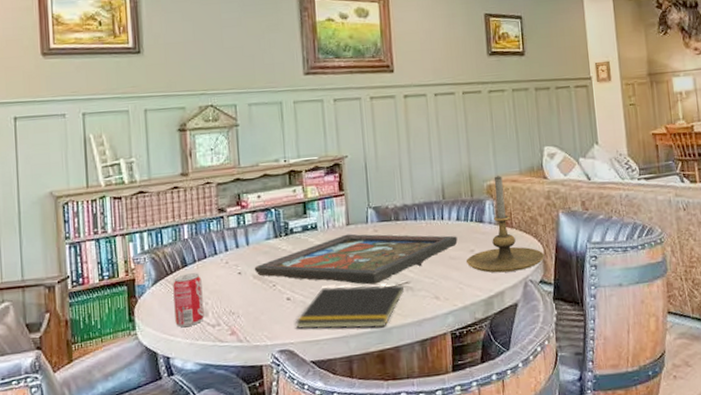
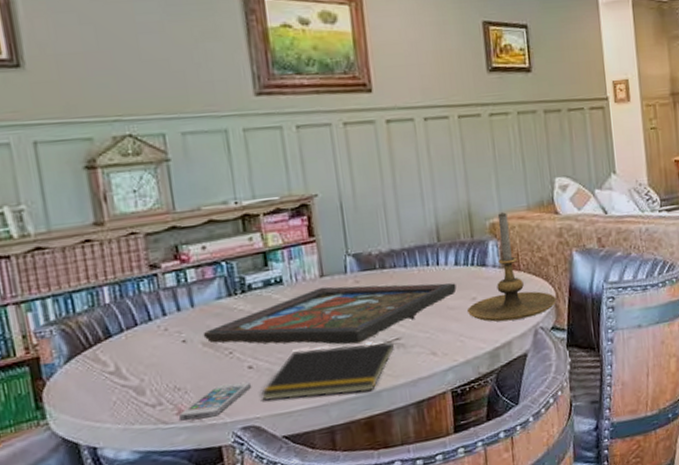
beverage can: present [173,273,204,328] -> none [93,344,140,411]
smartphone: none [232,311,288,340] -> present [179,381,251,421]

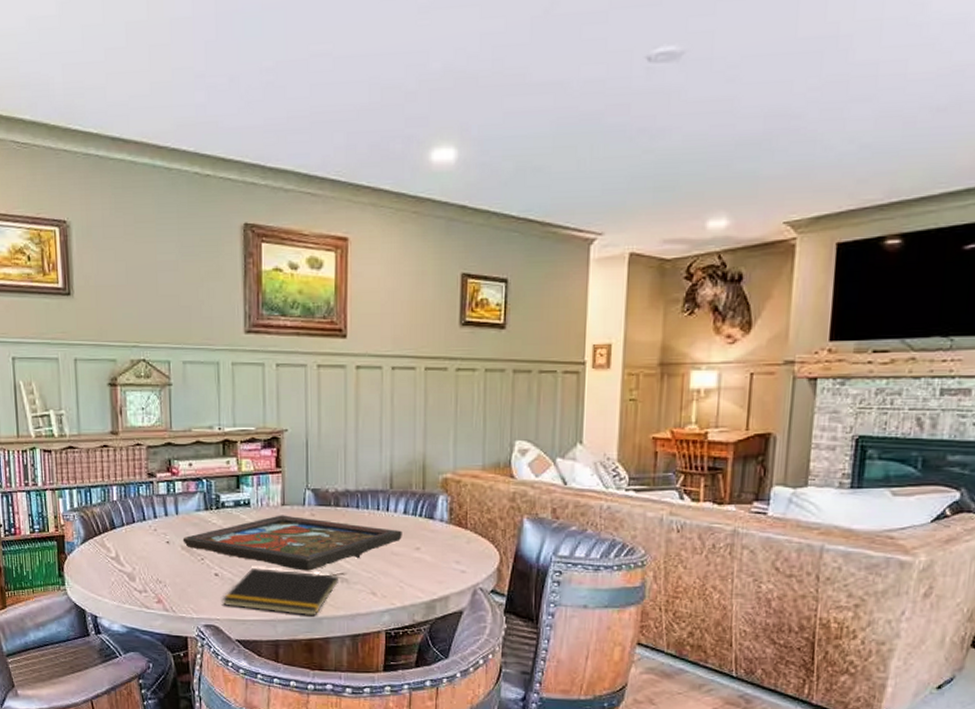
smartphone: present [179,381,251,421] -> none [158,584,215,611]
candle holder: present [467,212,557,322] -> none [410,469,501,577]

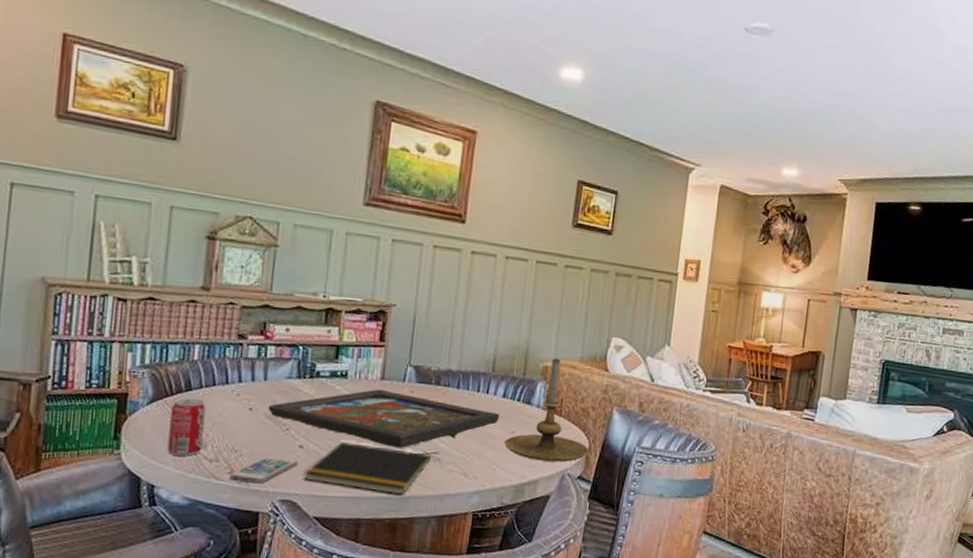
beverage can: none [101,536,131,590] -> present [167,398,206,457]
smartphone: none [158,584,215,611] -> present [230,455,297,484]
candle holder: none [410,469,501,577] -> present [504,358,589,462]

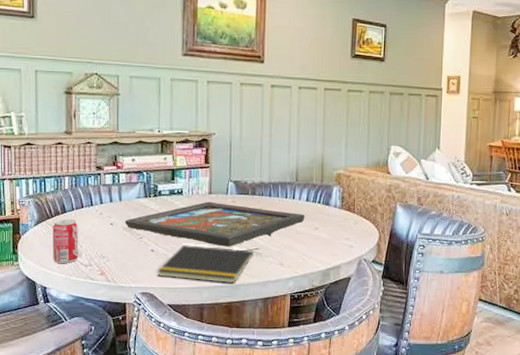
smartphone: present [230,455,297,484] -> none [102,259,151,281]
candle holder: present [504,358,589,462] -> none [311,166,380,250]

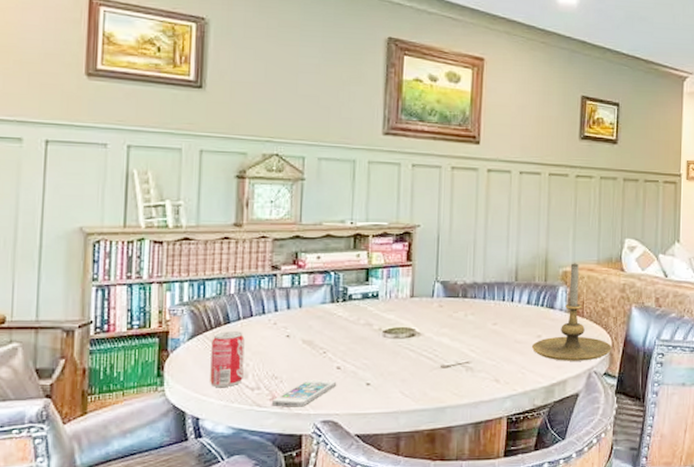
smartphone: none [102,259,151,281] -> present [272,379,336,407]
framed painting: present [124,201,305,247] -> none [304,306,525,361]
notepad: present [157,244,254,284] -> none [344,359,464,406]
candle holder: none [311,166,380,250] -> present [532,263,613,361]

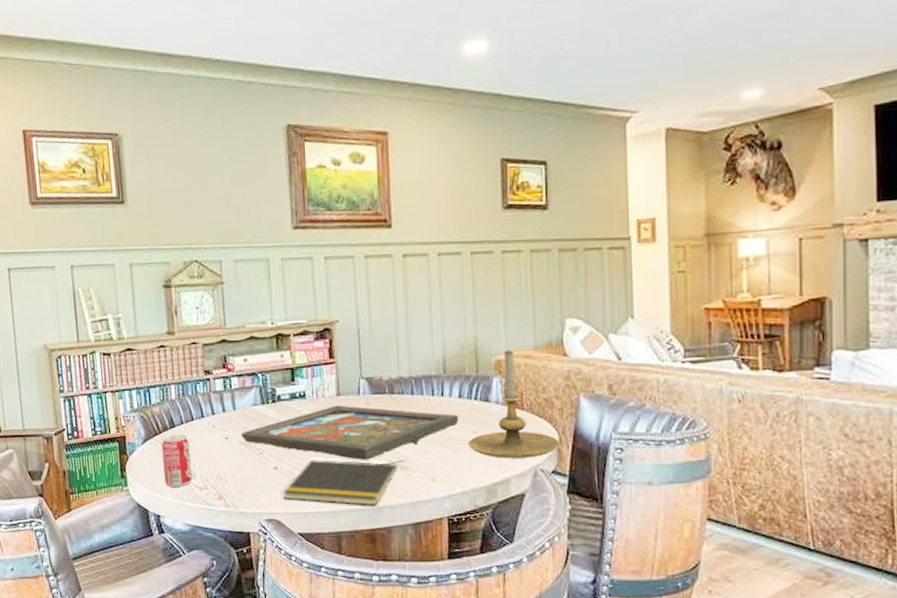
smartphone: present [272,379,336,407] -> none [220,479,275,506]
framed painting: none [304,306,525,361] -> present [241,405,459,460]
notepad: none [344,359,464,406] -> present [283,458,398,506]

